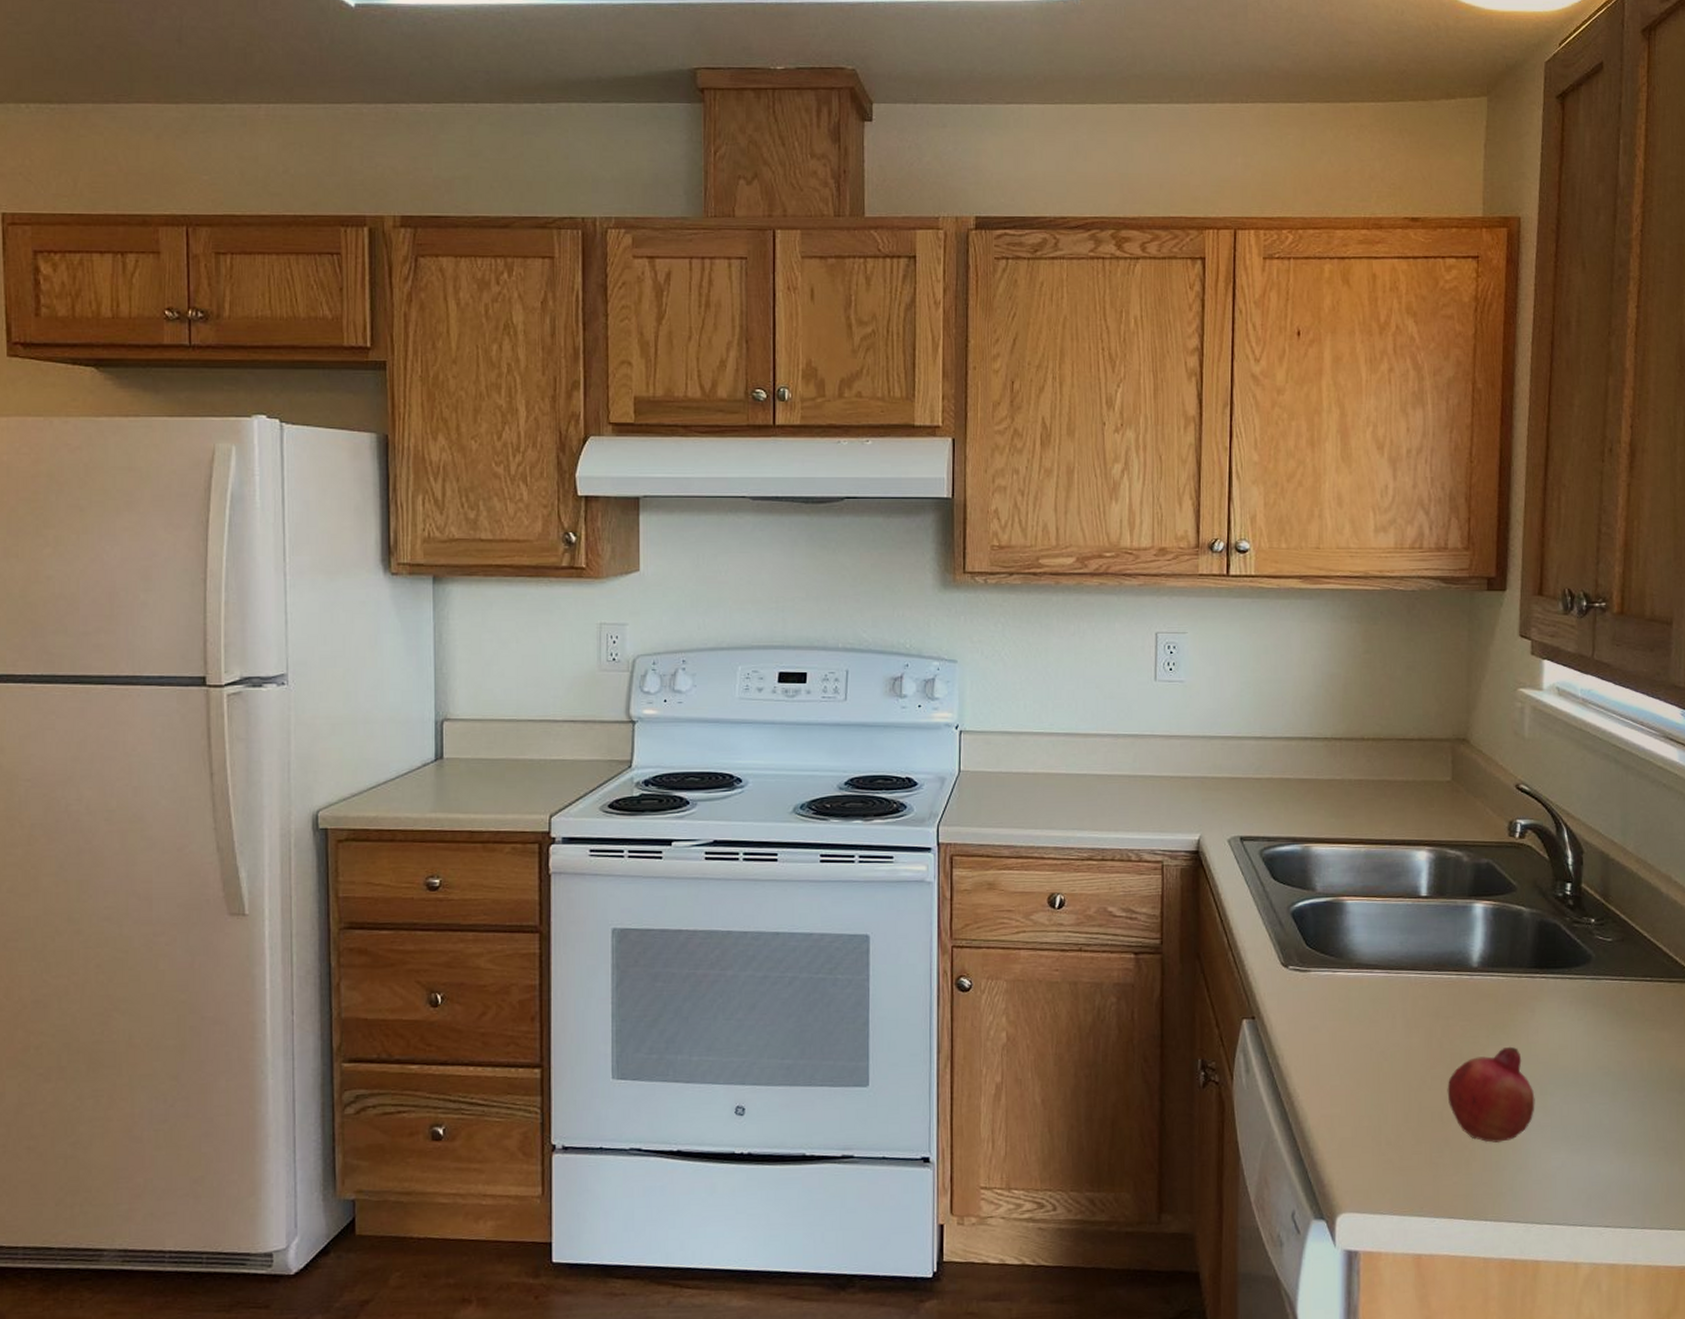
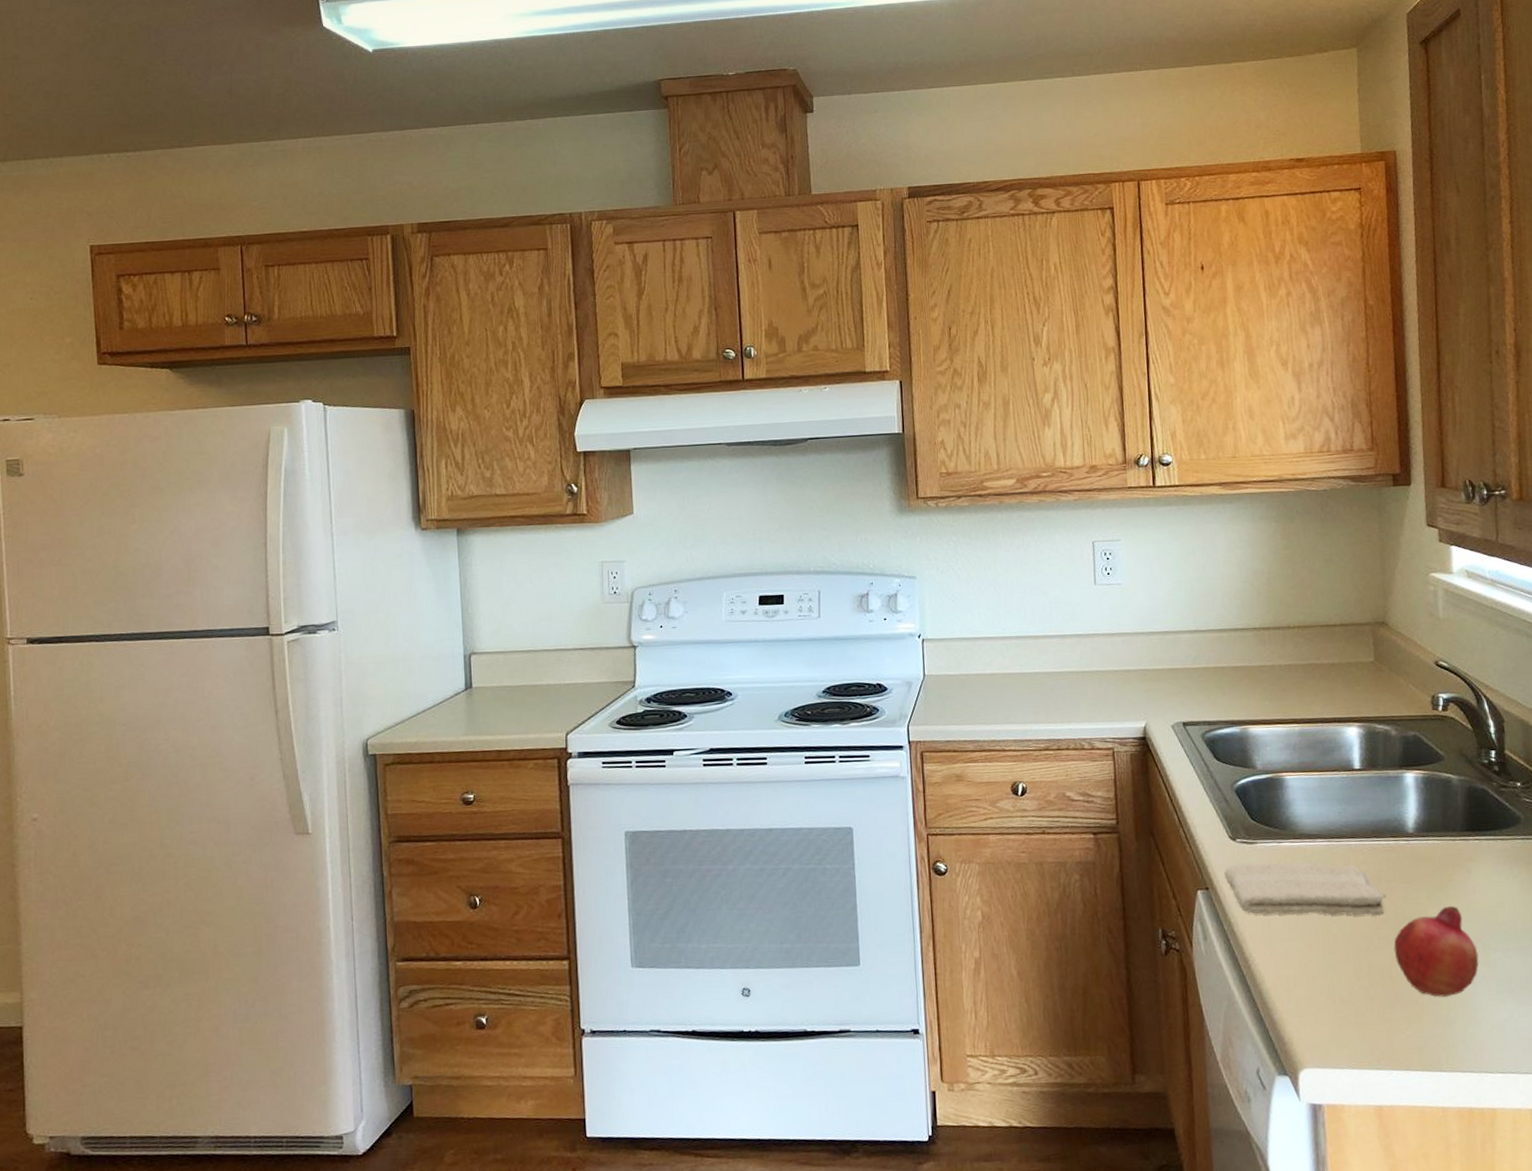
washcloth: none [1272,991,1443,1054] -> present [1223,861,1386,916]

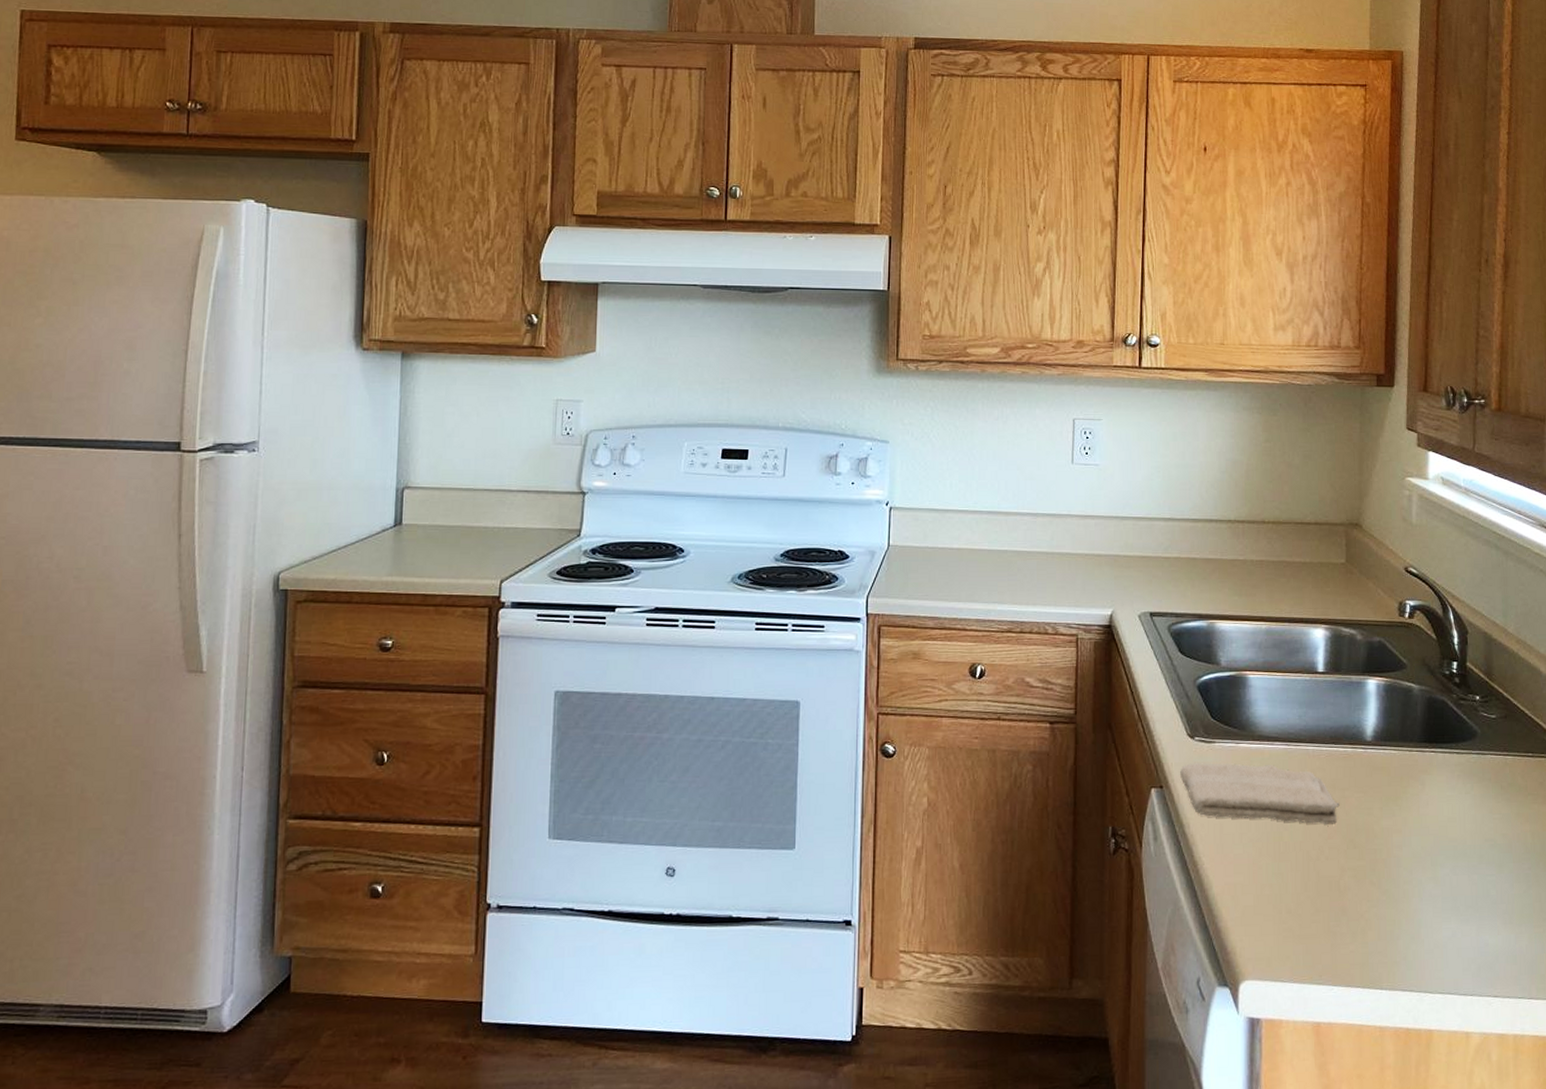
fruit: present [1393,905,1479,997] -> none [1343,818,1427,912]

